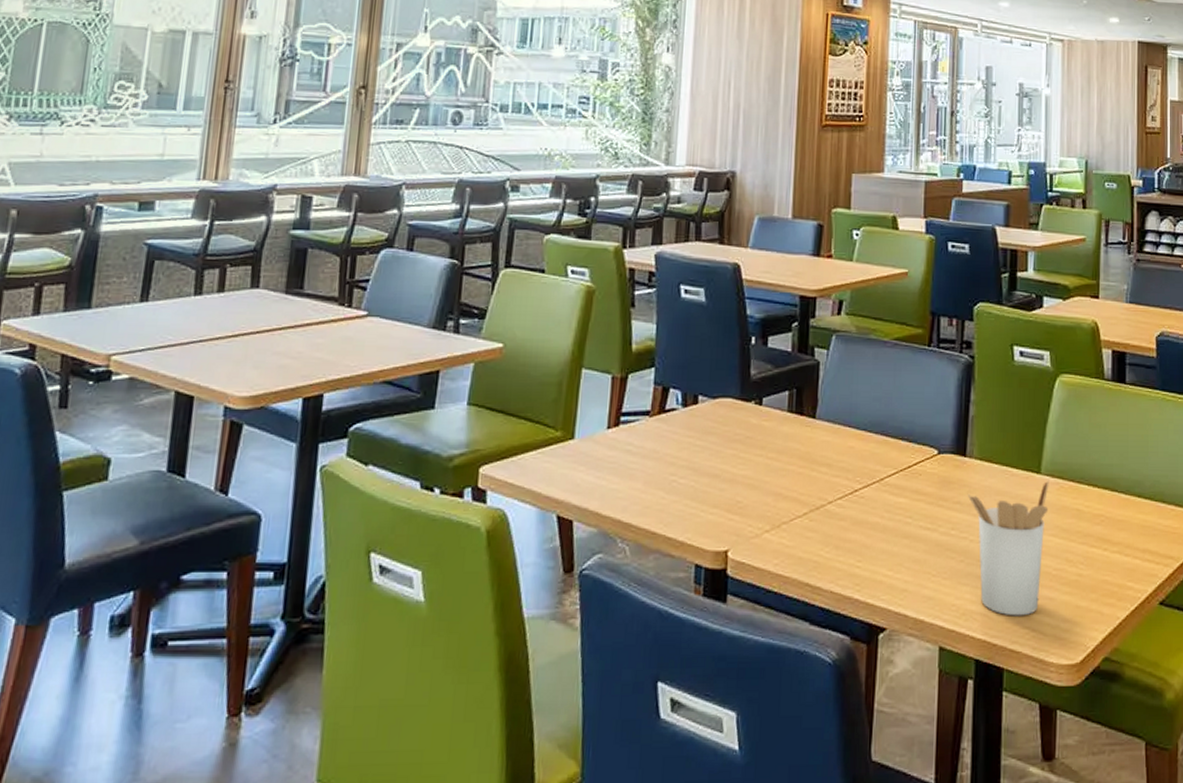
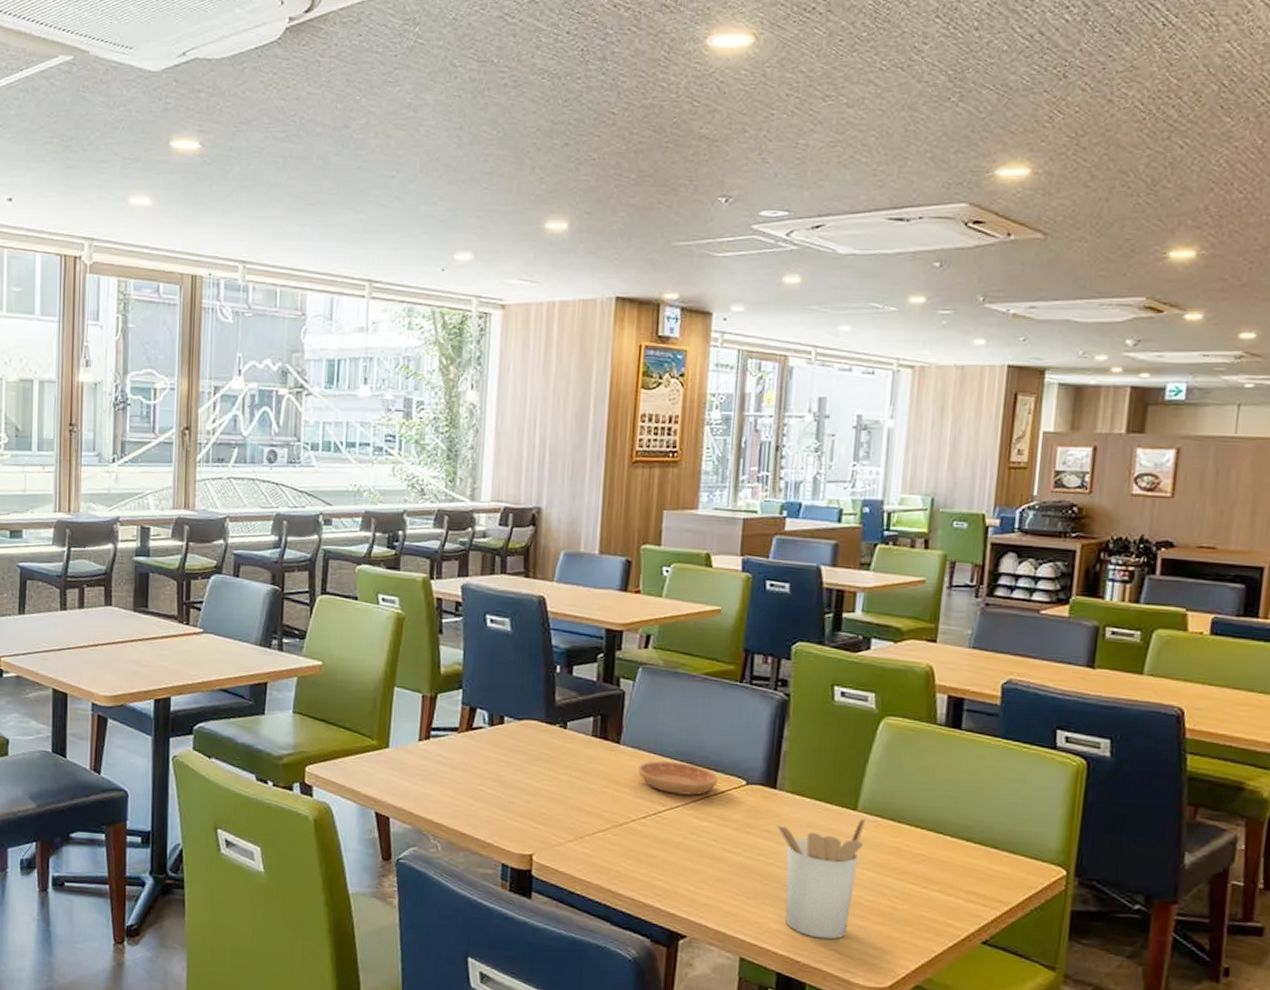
saucer: none [834,435,912,470] -> present [638,761,719,796]

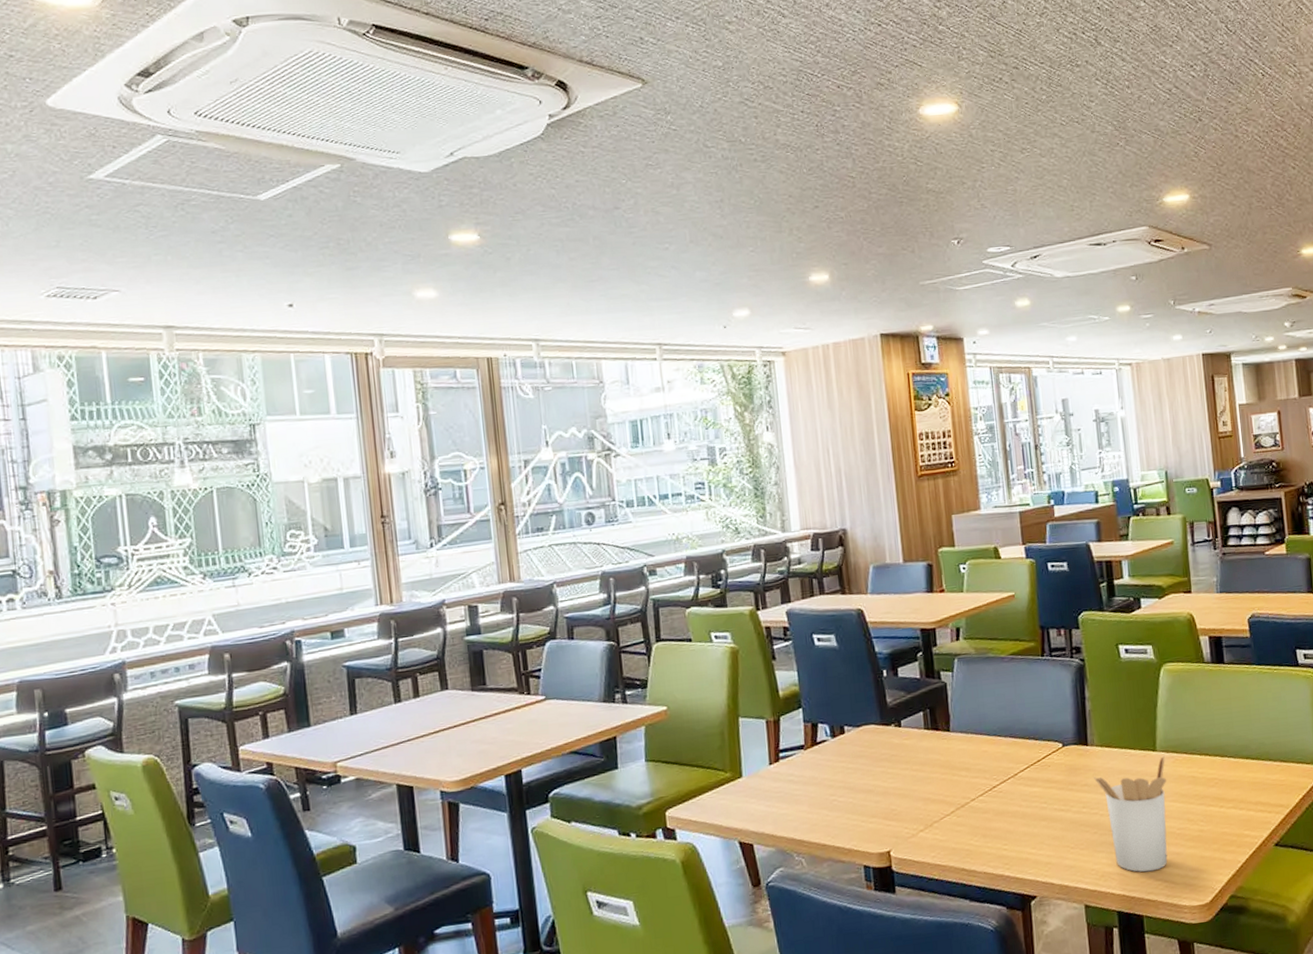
saucer: present [638,761,719,796] -> none [969,738,1039,768]

